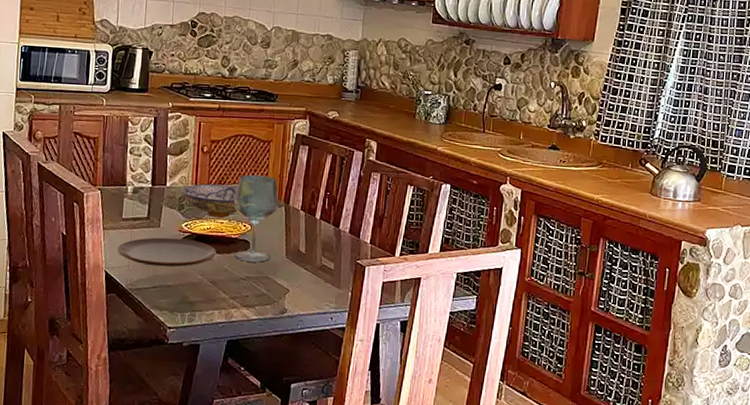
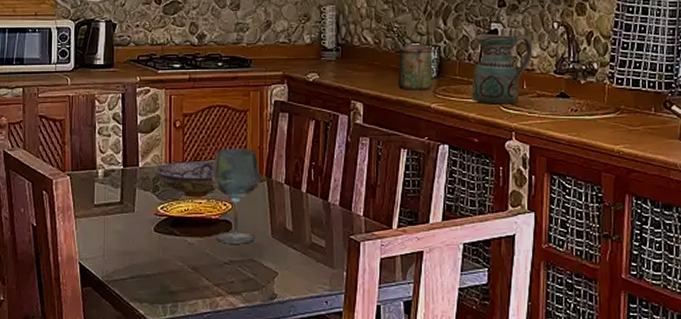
plate: present [118,237,216,267] -> none [91,223,196,255]
canister: none [409,91,443,134] -> present [397,43,433,90]
ceramic pitcher: none [474,88,532,153] -> present [471,34,533,105]

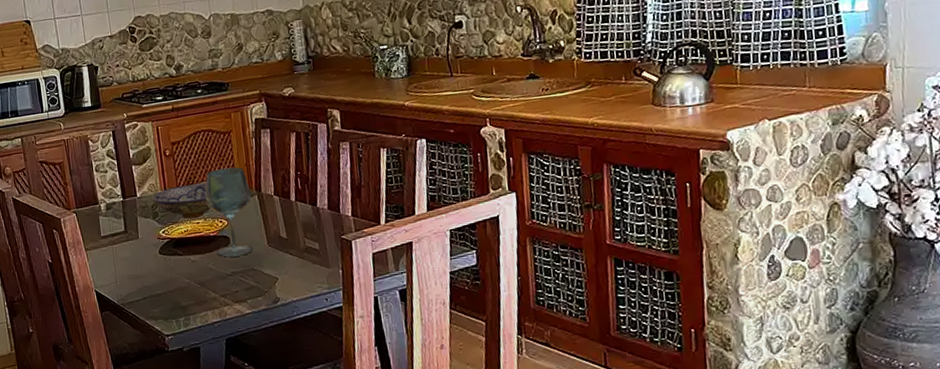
canister: present [397,43,433,90] -> none [367,45,404,92]
ceramic pitcher: present [471,34,533,105] -> none [442,22,500,95]

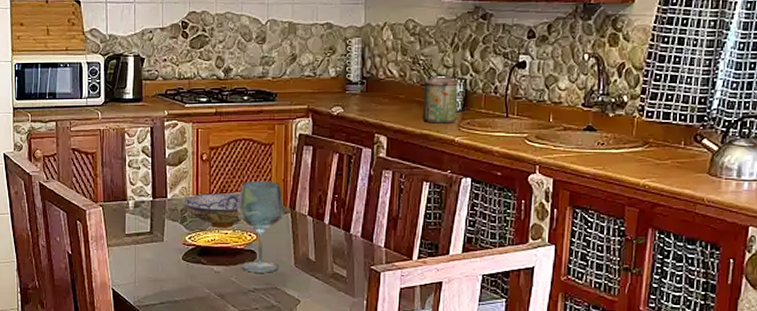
canister: none [367,45,404,92] -> present [422,76,458,124]

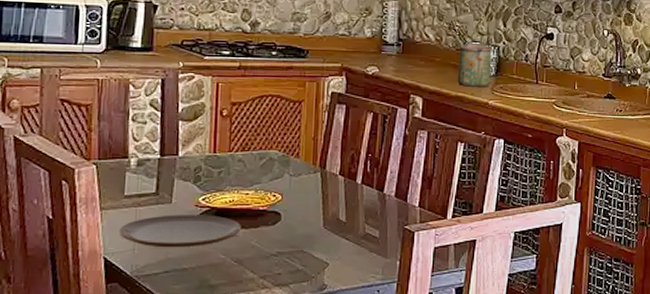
plate: none [123,252,222,282] -> present [119,215,241,248]
bowl: present [182,193,241,228] -> none [196,151,265,188]
wine glass: present [236,181,286,273] -> none [259,138,315,235]

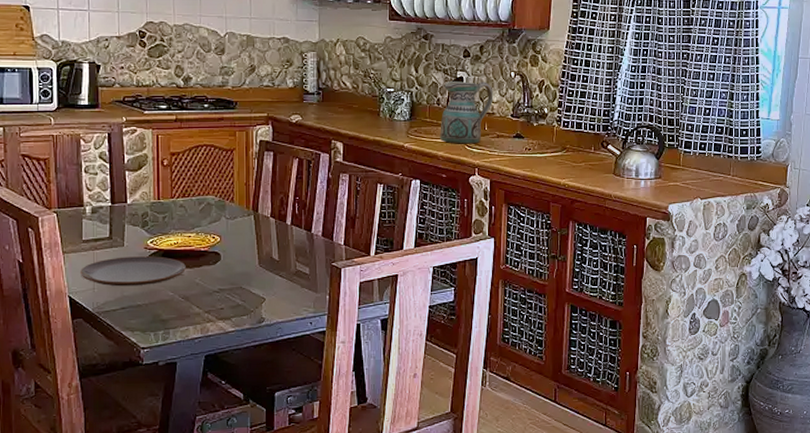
canister: present [457,42,492,87] -> none [374,89,406,131]
ceramic pitcher: none [527,37,585,103] -> present [440,82,494,144]

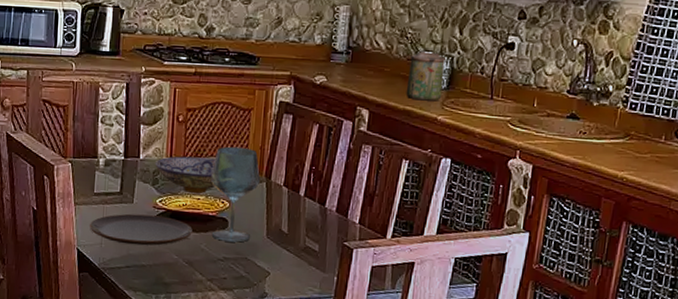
bowl: none [143,197,204,231] -> present [155,156,216,193]
wine glass: none [199,185,249,274] -> present [210,146,261,243]
canister: none [374,89,406,131] -> present [406,51,446,101]
ceramic pitcher: present [440,82,494,144] -> none [479,47,549,122]

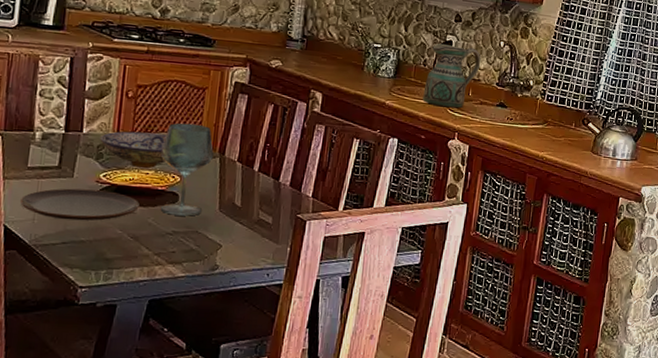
canister: present [406,51,446,101] -> none [357,43,393,88]
ceramic pitcher: none [479,47,549,122] -> present [422,44,481,109]

